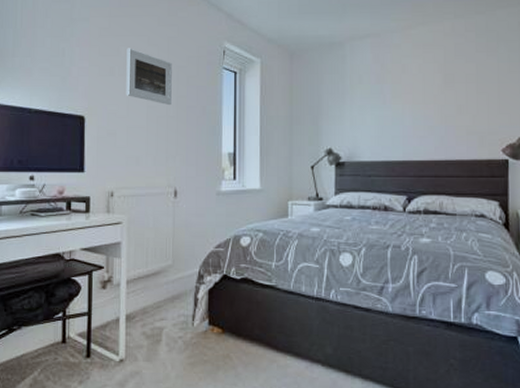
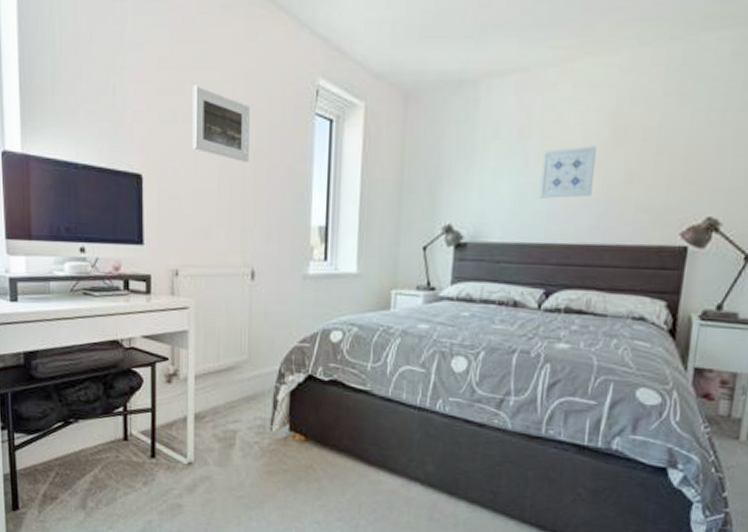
wall art: none [395,88,434,127] -> present [539,146,596,199]

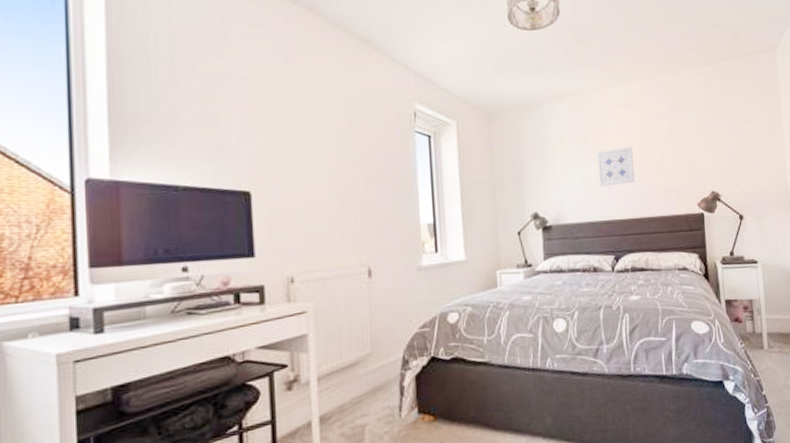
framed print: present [192,85,250,163] -> none [299,111,358,175]

